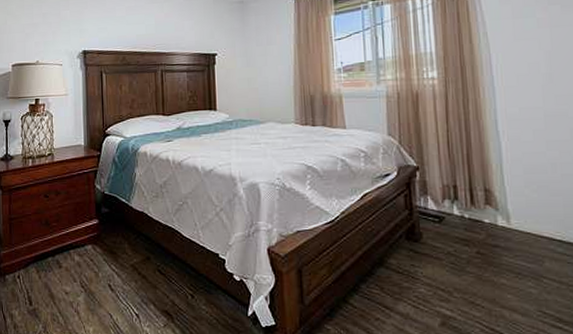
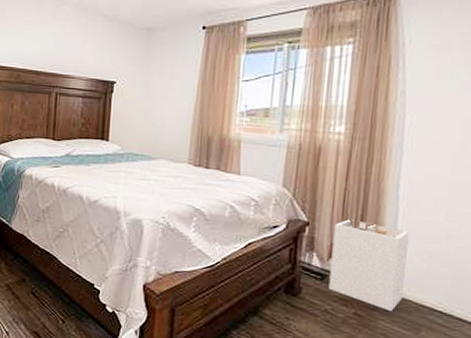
laundry hamper: none [443,159,521,246] -> present [328,219,409,312]

